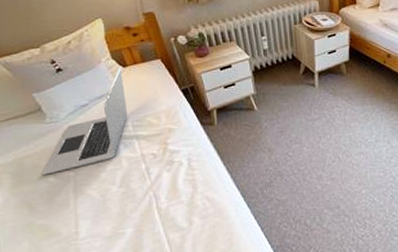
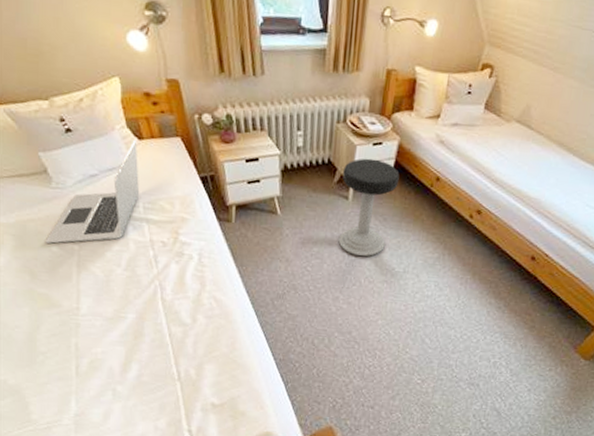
stool: none [306,48,356,134] -> present [338,158,400,256]

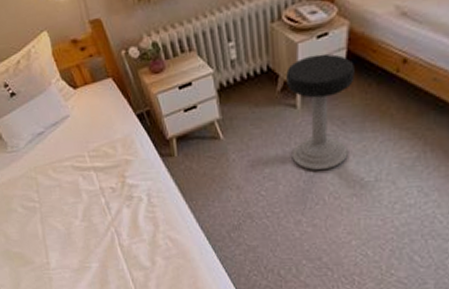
laptop: present [45,139,140,244] -> none [11,89,83,205]

